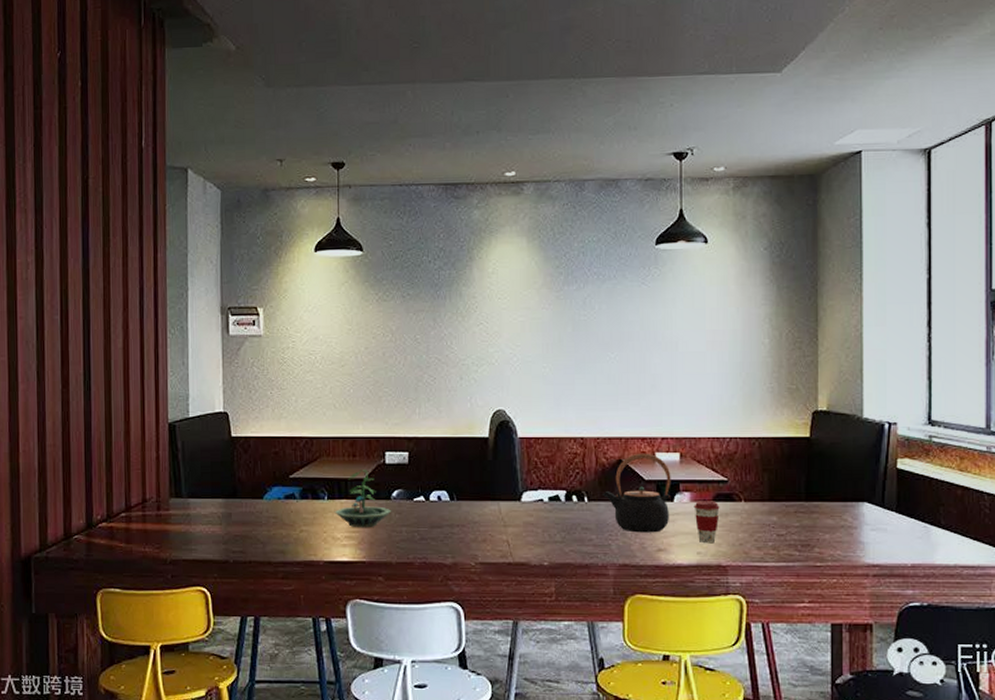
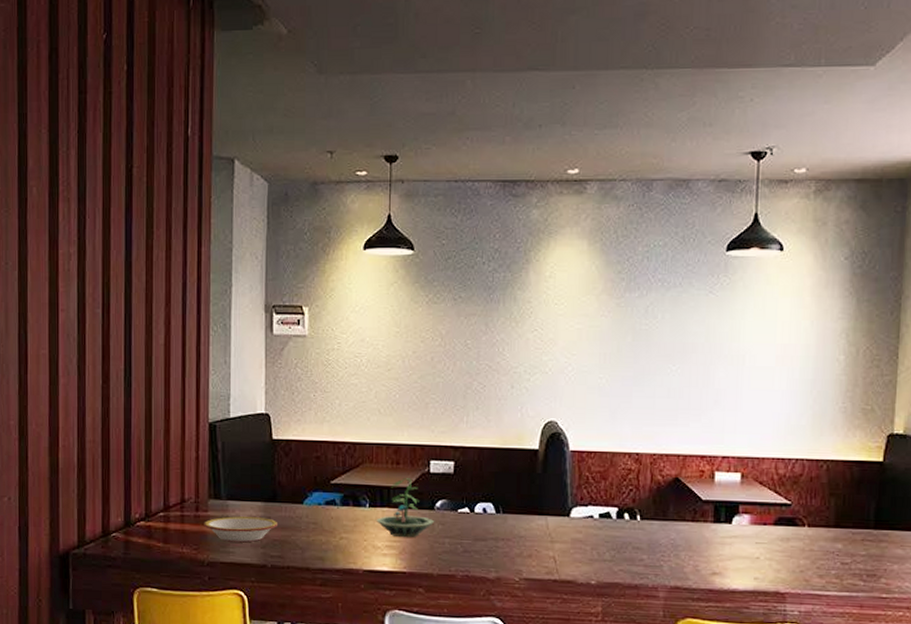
bowl: none [165,514,238,540] -> present [204,516,277,543]
teapot: present [602,453,671,533] -> none [656,471,731,556]
coffee cup: present [694,501,720,542] -> none [753,524,781,568]

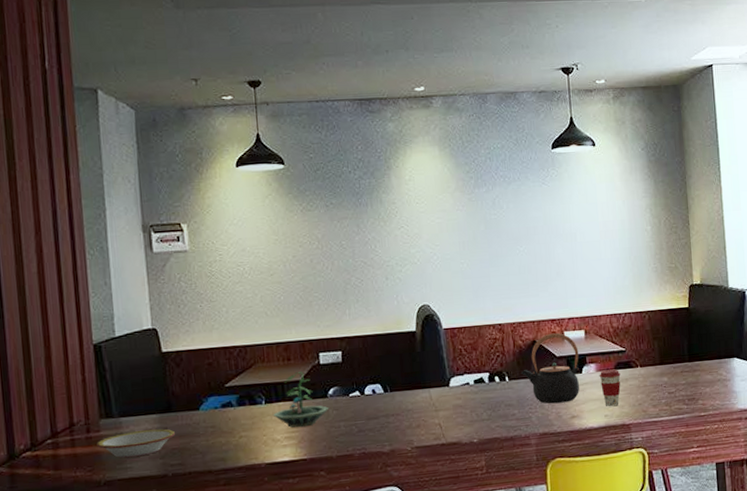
teapot: none [656,471,731,556] -> present [520,332,579,404]
coffee cup: none [753,524,781,568] -> present [599,369,621,406]

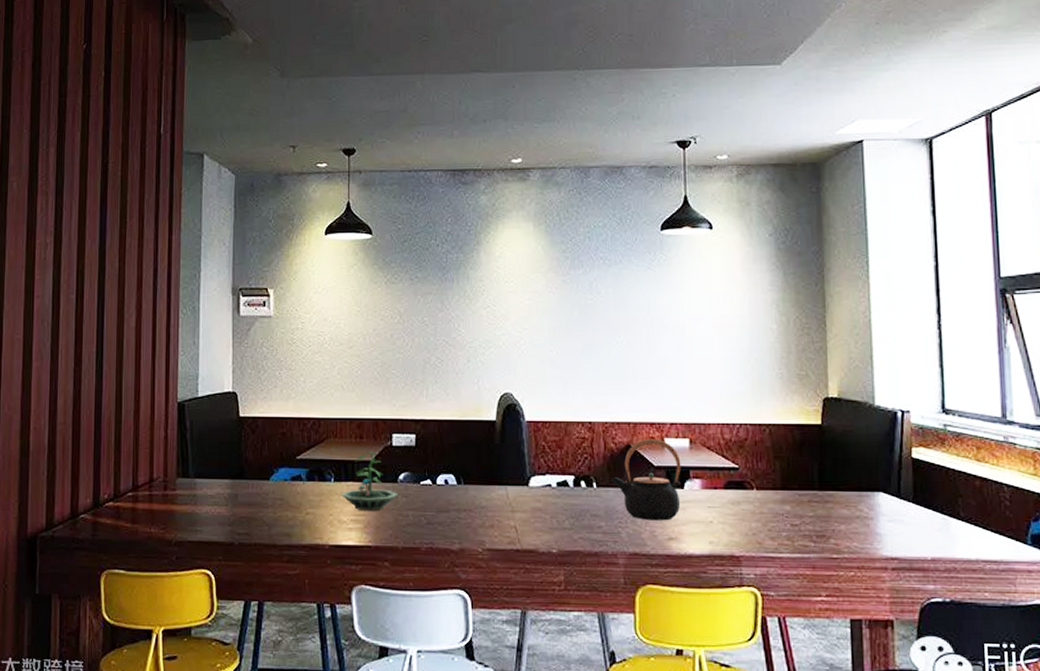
bowl: present [97,429,175,459] -> none [172,494,244,521]
coffee cup: present [599,369,621,406] -> none [704,488,731,532]

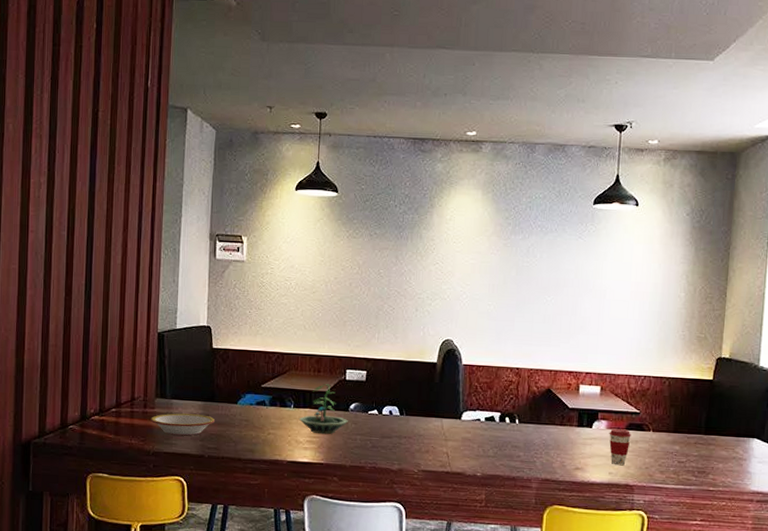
bowl: none [172,494,244,521] -> present [150,413,214,436]
teapot: present [611,438,681,521] -> none [531,384,592,454]
coffee cup: none [704,488,731,532] -> present [609,428,631,465]

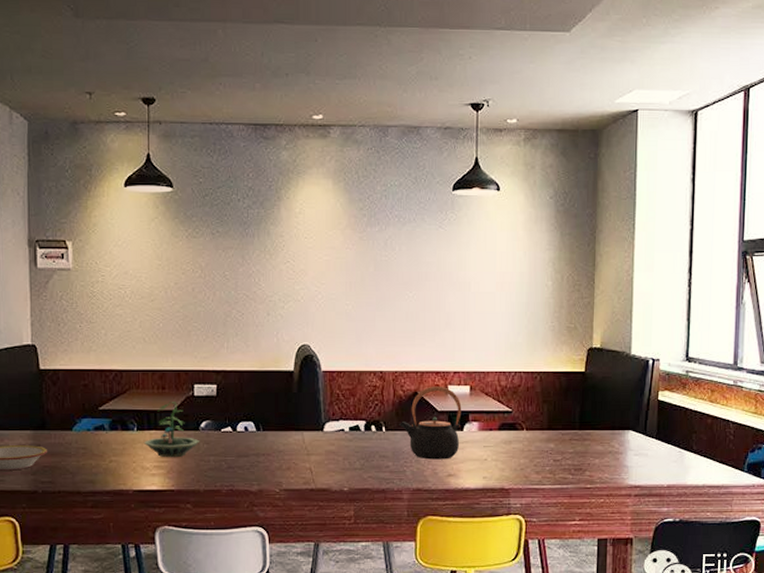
teapot: none [531,384,592,454] -> present [398,386,462,460]
coffee cup: present [609,428,631,465] -> none [481,430,504,468]

